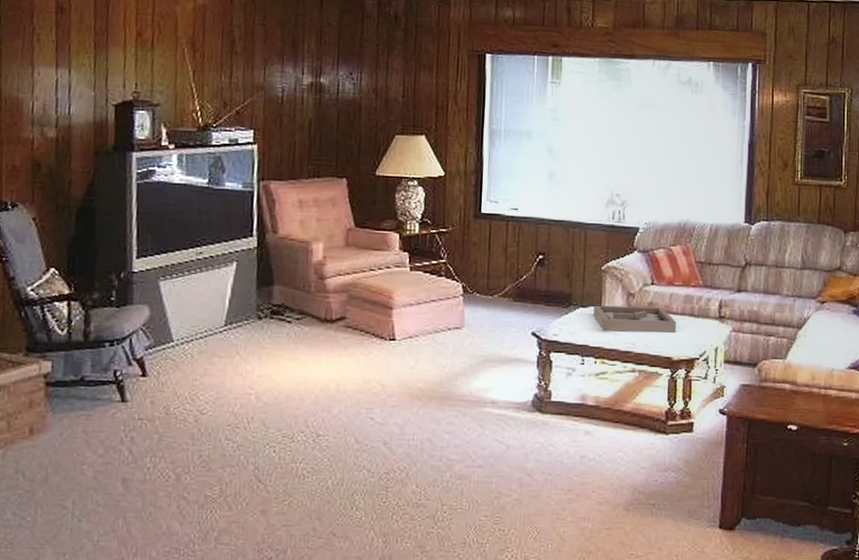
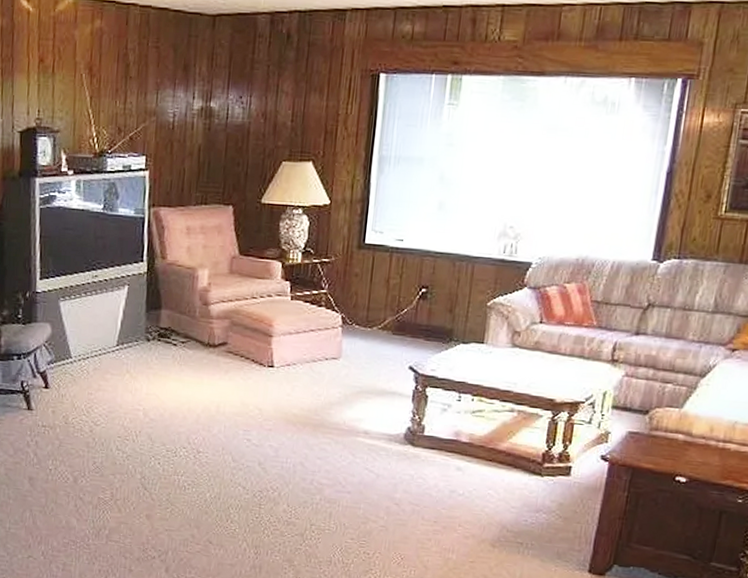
decorative tray: present [593,305,677,334] -> none [474,342,564,375]

